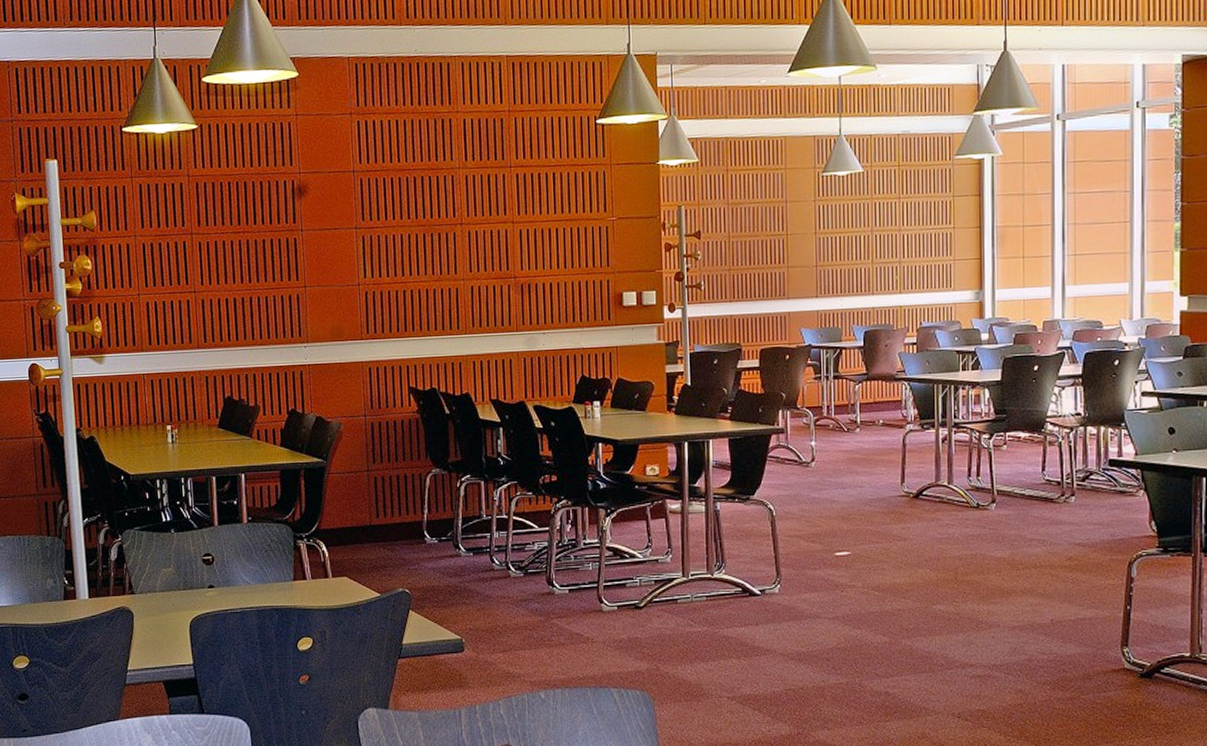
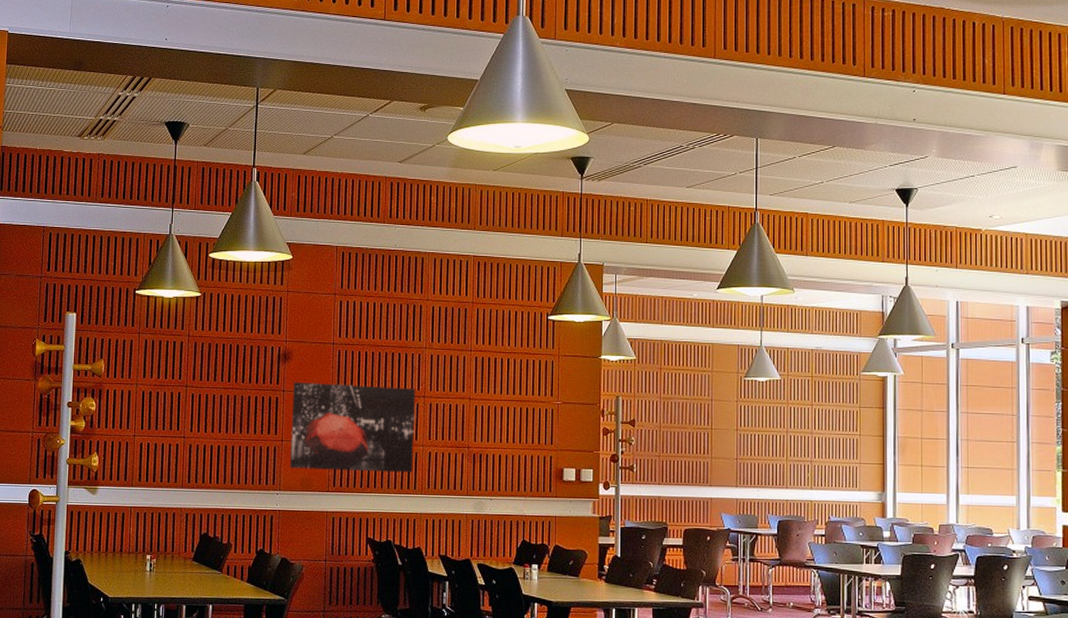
wall art: none [312,215,455,317] -> present [290,382,416,473]

